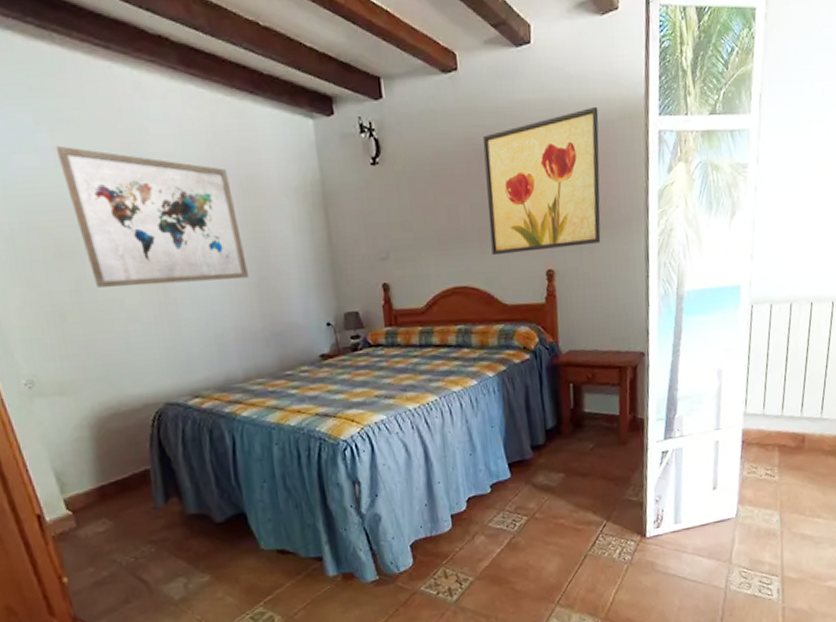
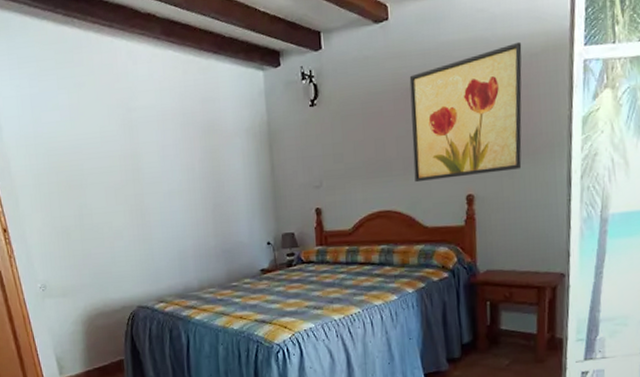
wall art: present [55,145,249,288] -> none [71,104,206,213]

